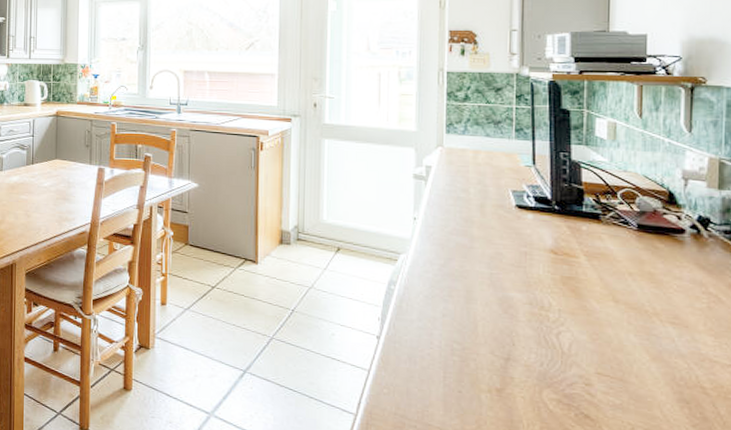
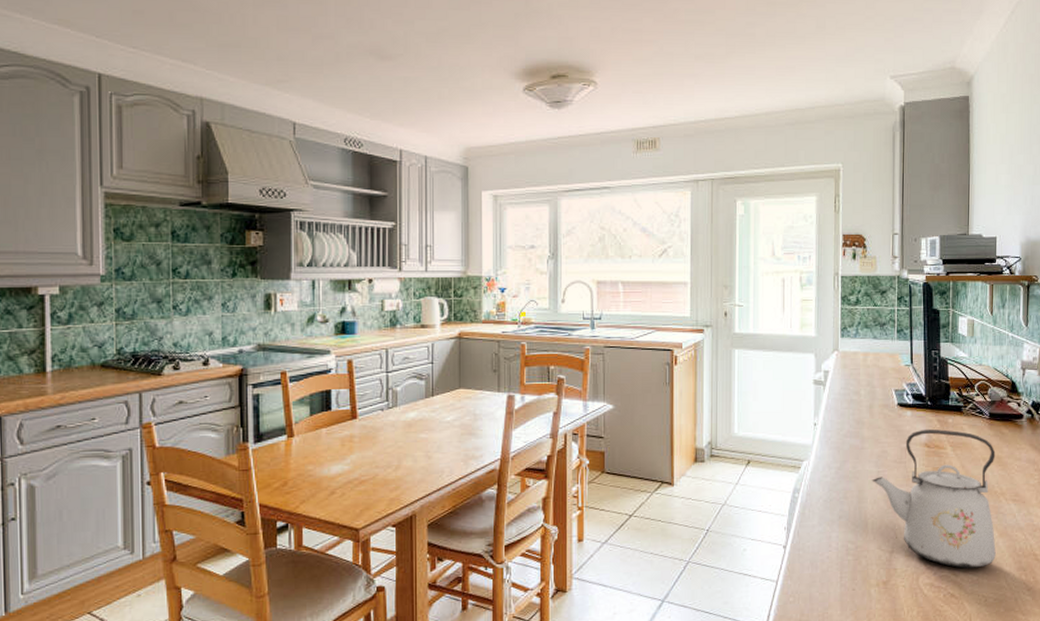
kettle: none [483,234,647,392] -> present [872,428,996,569]

